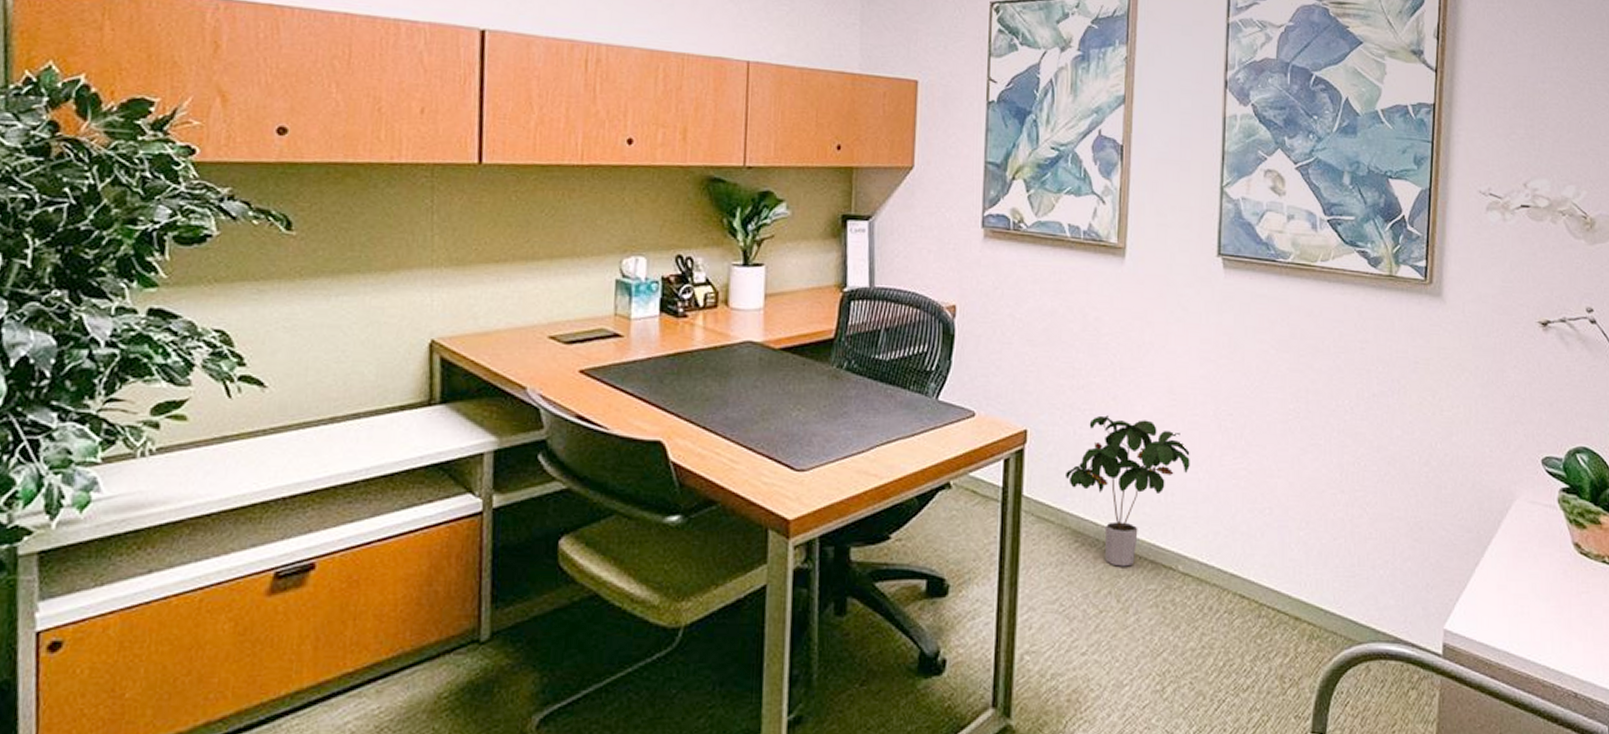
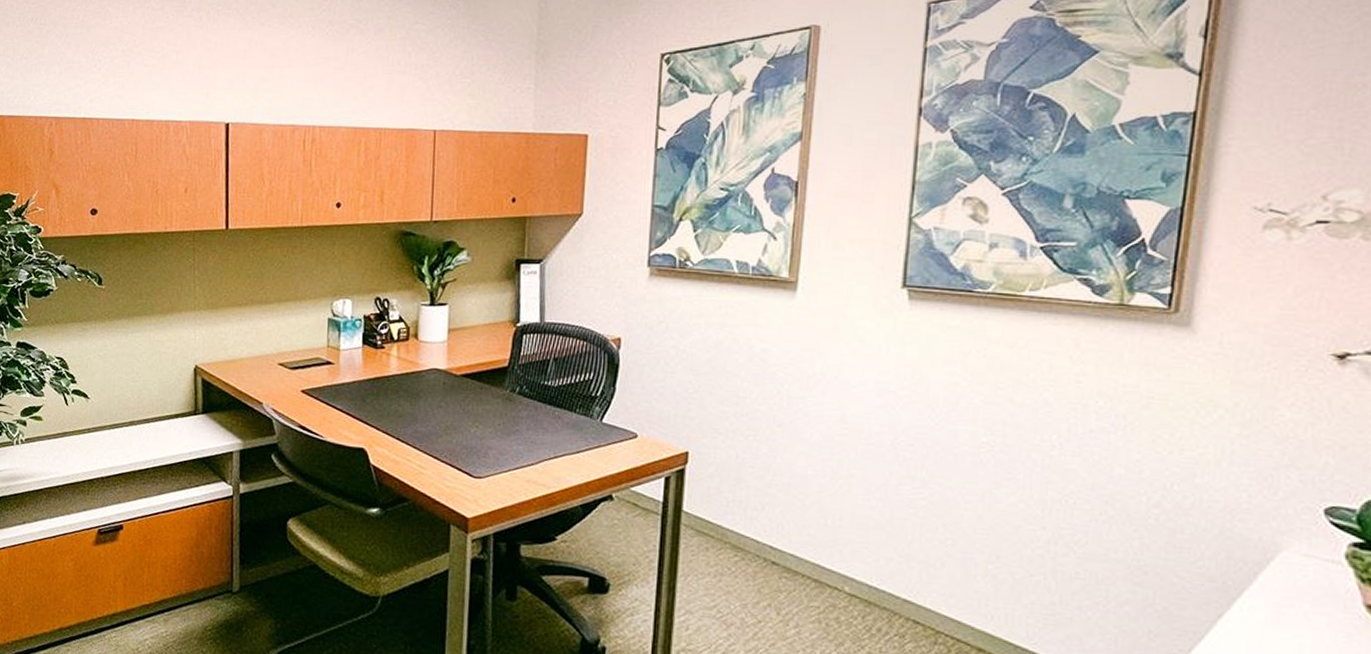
potted plant: present [1066,415,1190,567] -> none [727,441,862,583]

